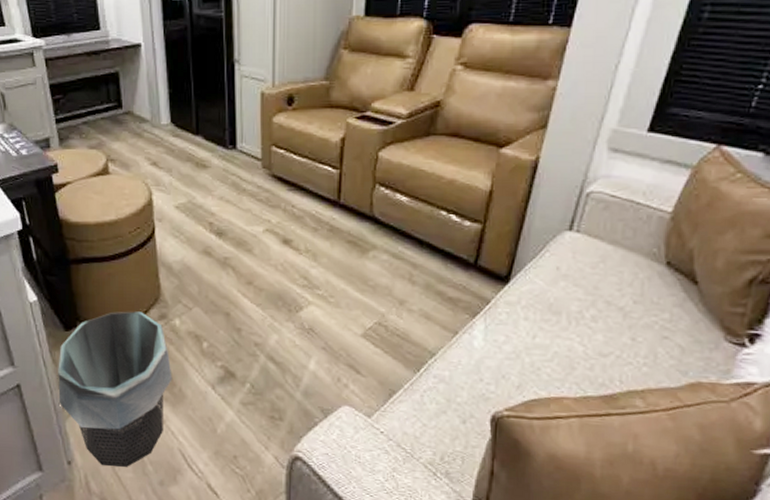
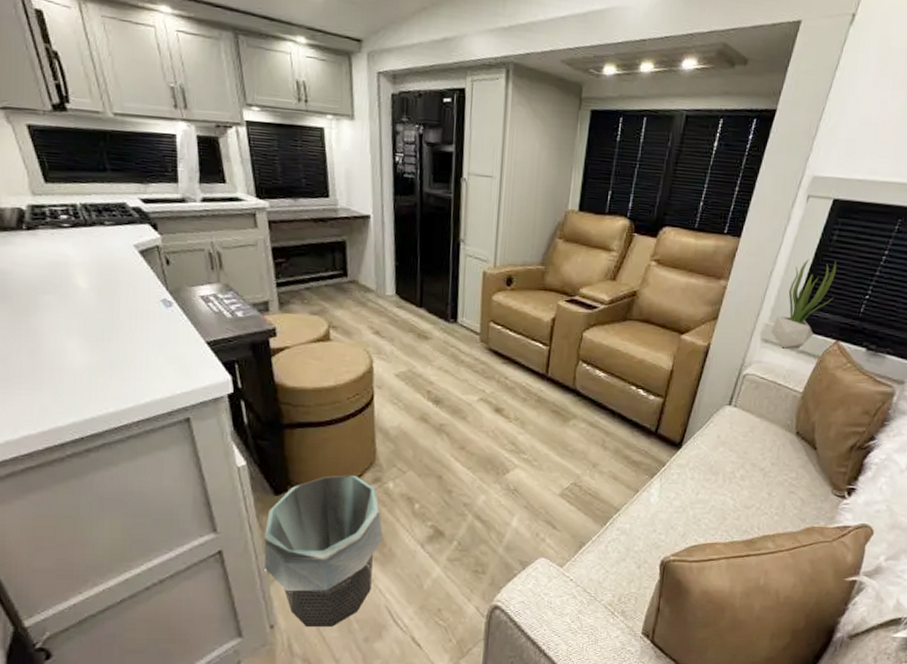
potted plant: none [621,44,712,159] -> present [771,258,837,350]

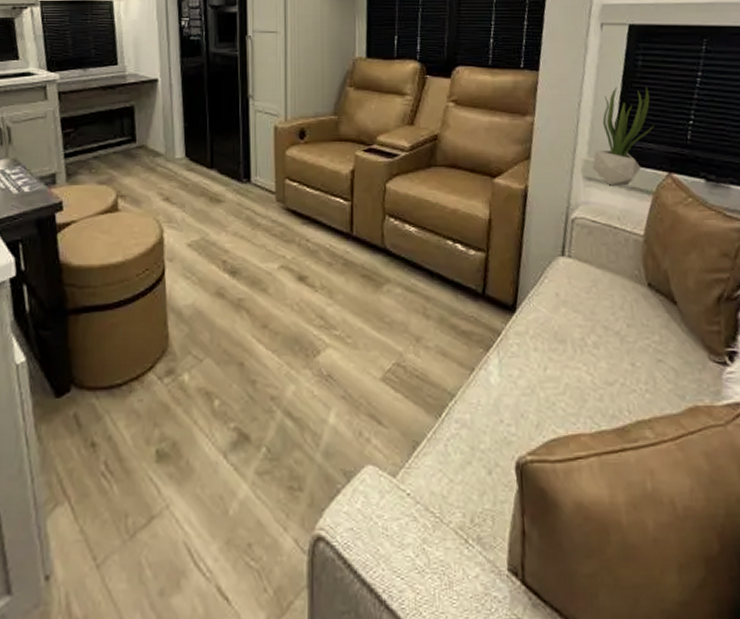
trash bin: present [264,475,383,628] -> none [41,367,179,578]

